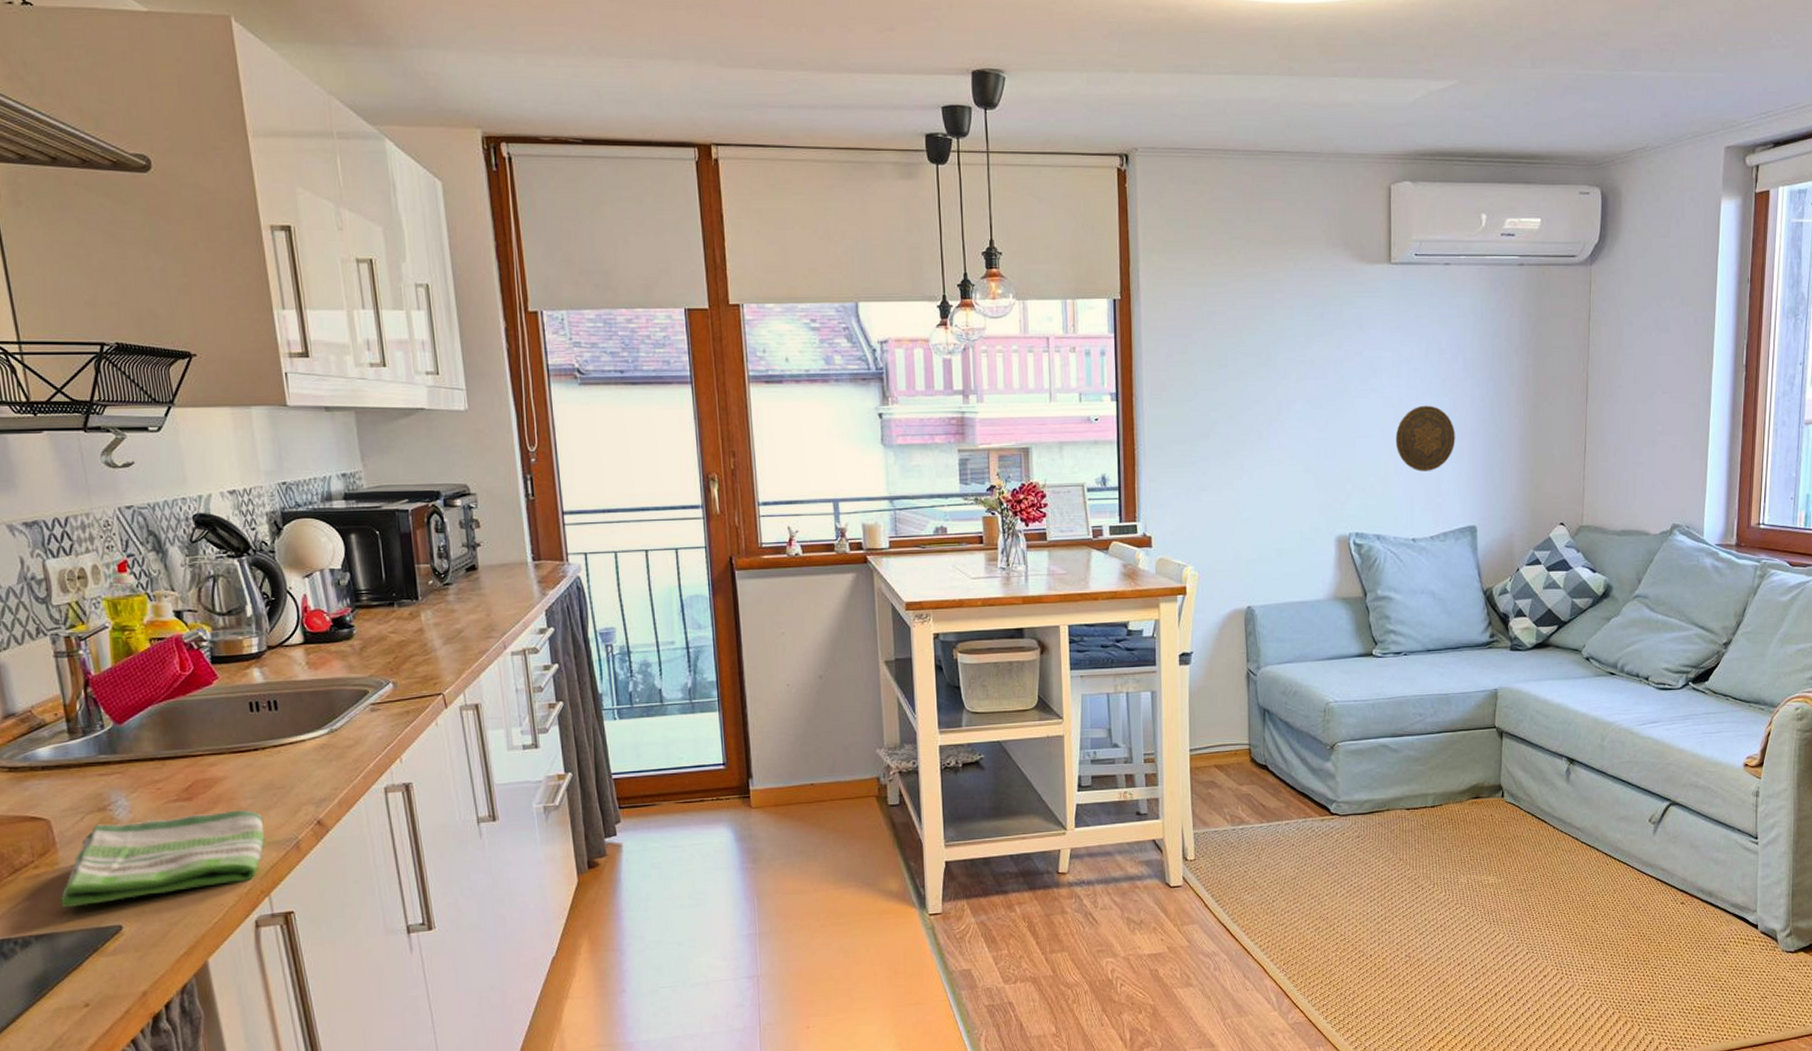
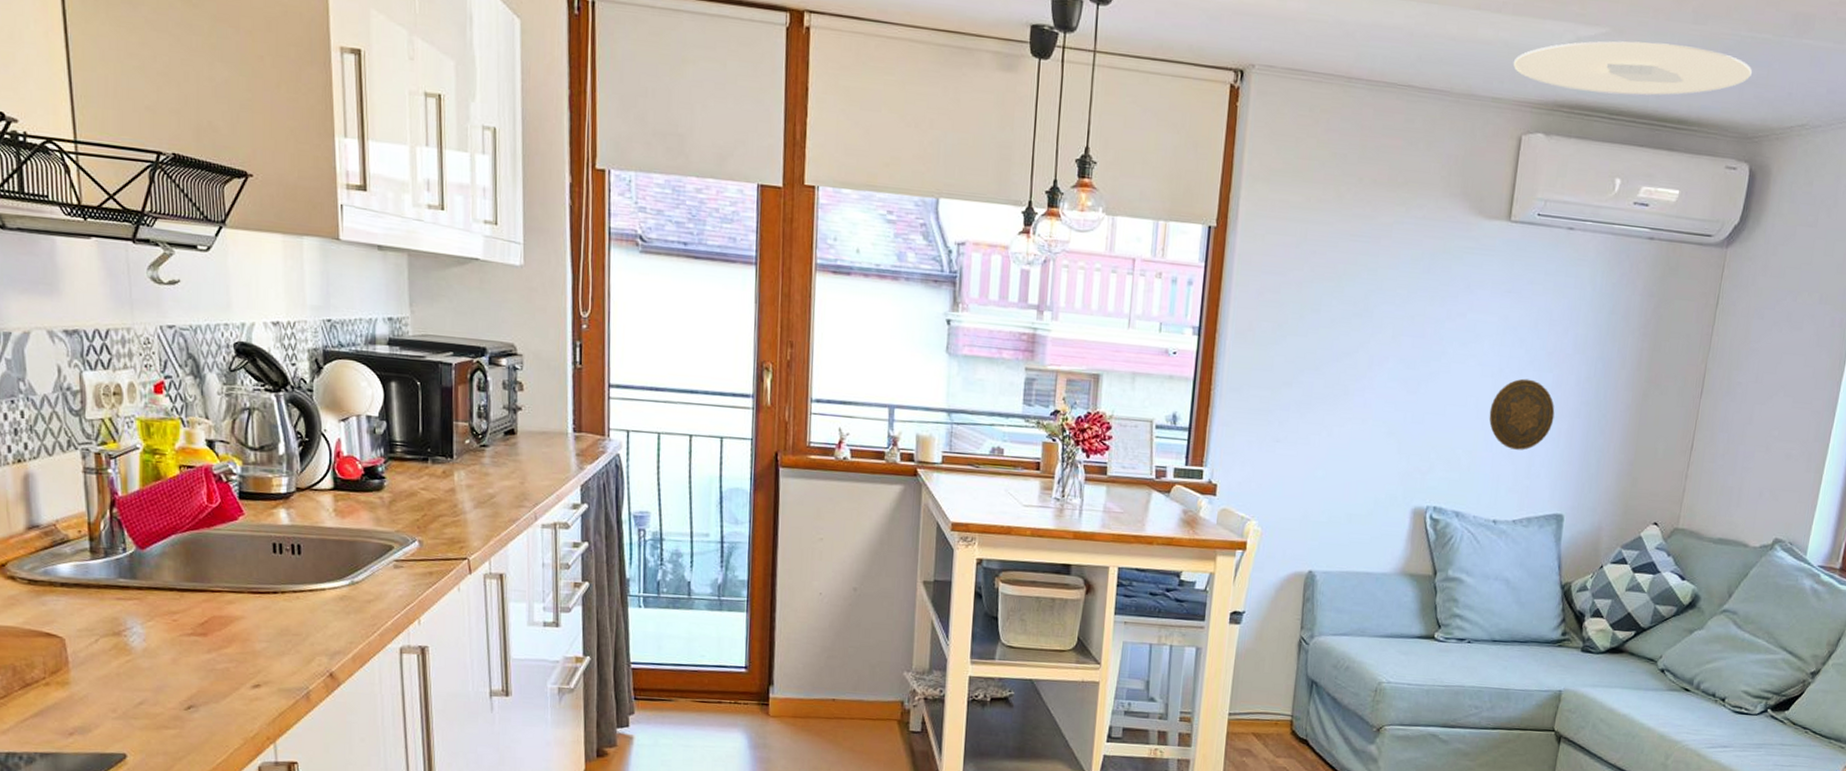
dish towel: present [60,810,265,908] -> none [67,649,276,730]
ceiling light: none [1374,88,1591,139] -> present [1513,40,1752,96]

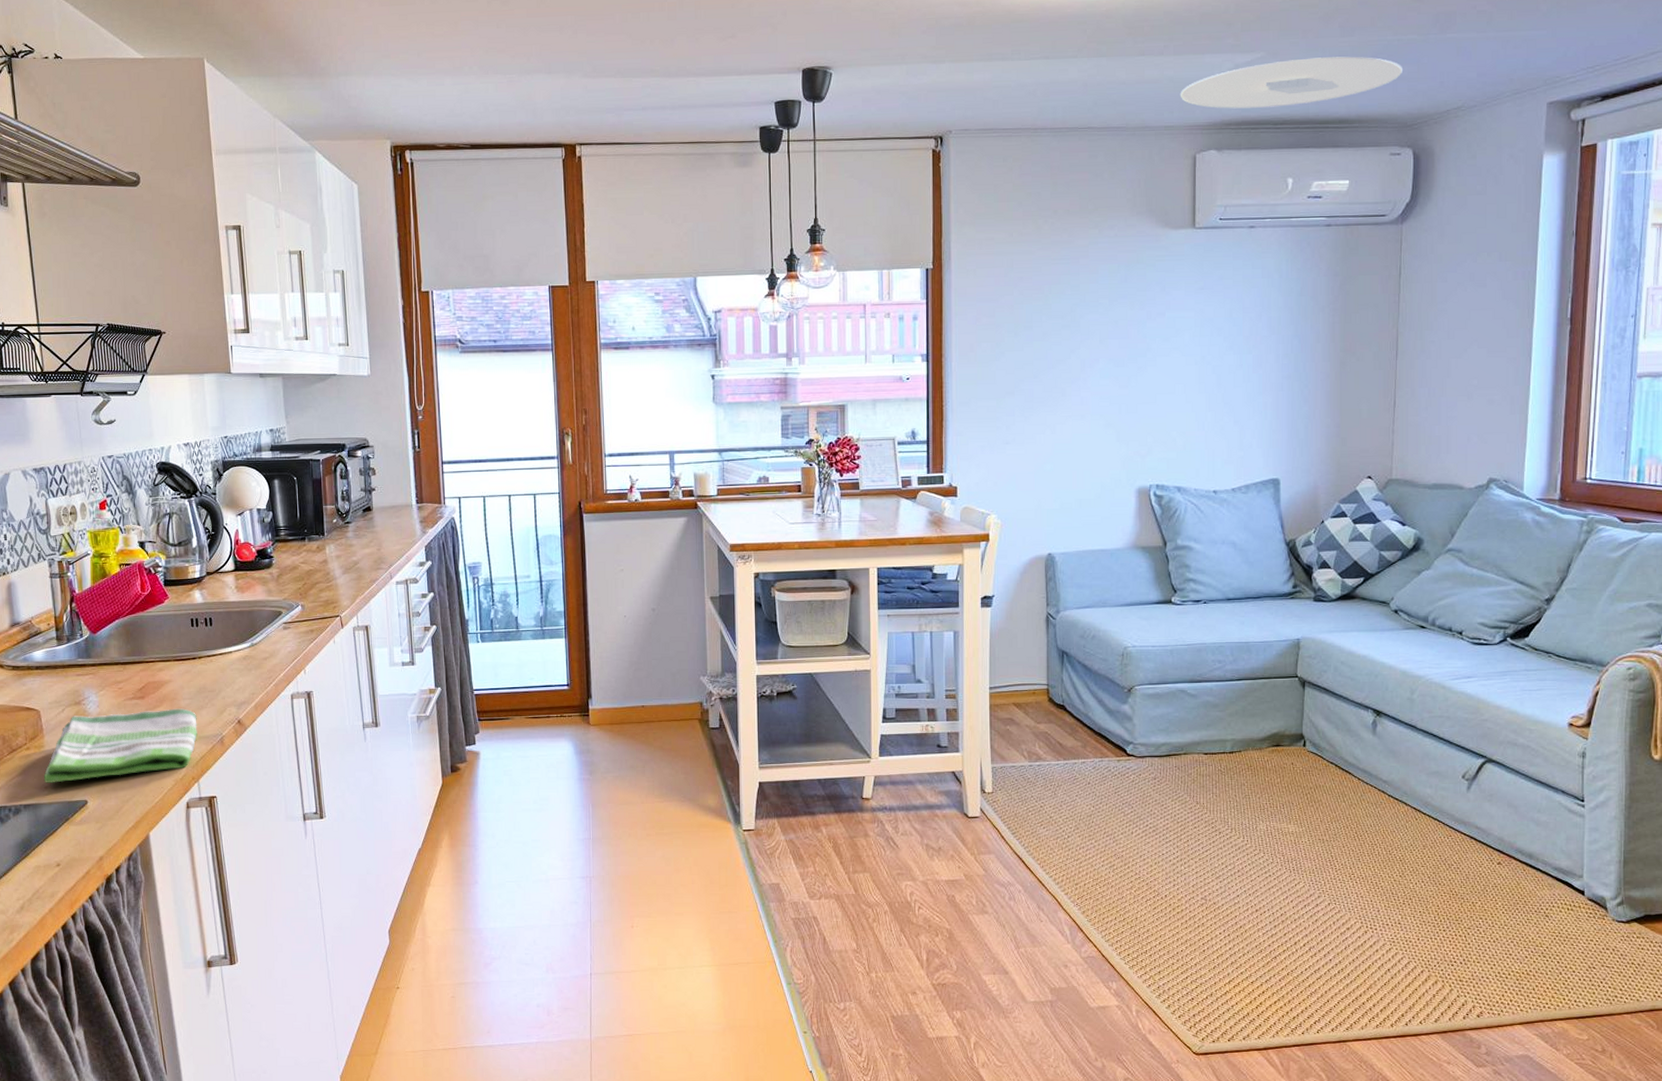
dish towel: none [67,649,276,730] -> present [43,708,197,783]
decorative plate: present [1489,378,1555,451] -> none [1197,362,1259,426]

